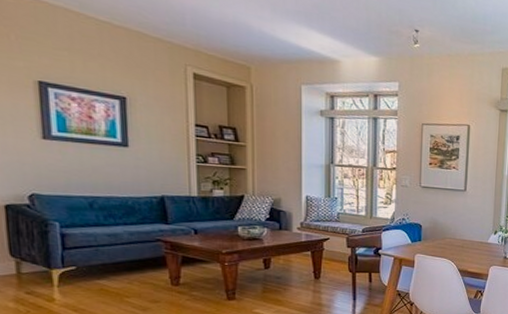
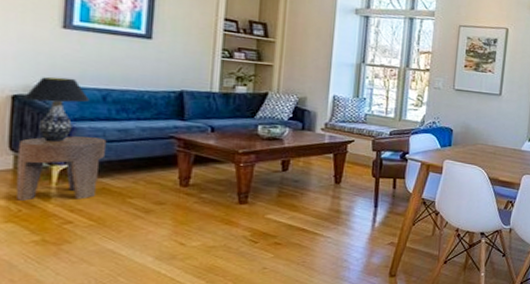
table lamp: none [16,186,79,248] -> present [24,76,91,143]
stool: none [17,242,100,302] -> present [15,136,107,201]

